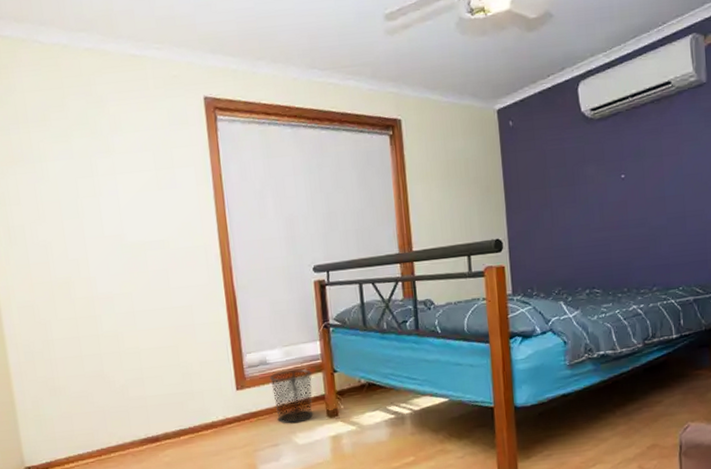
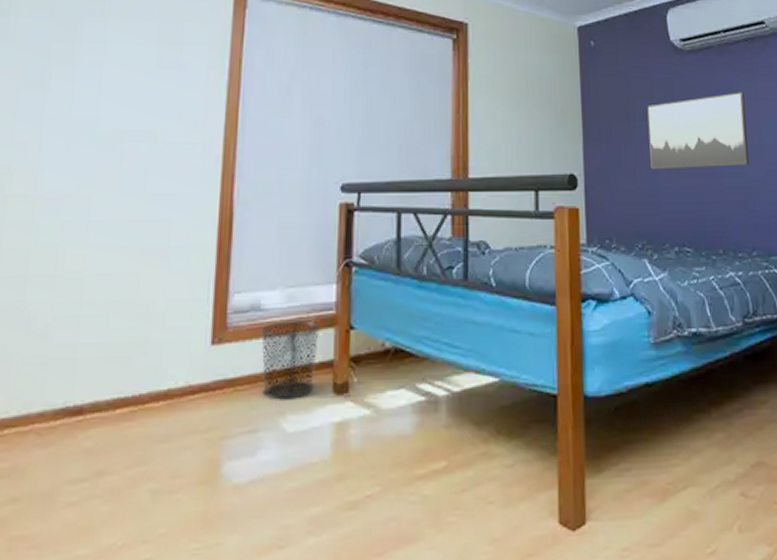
wall art: none [561,151,652,229] -> present [647,92,749,170]

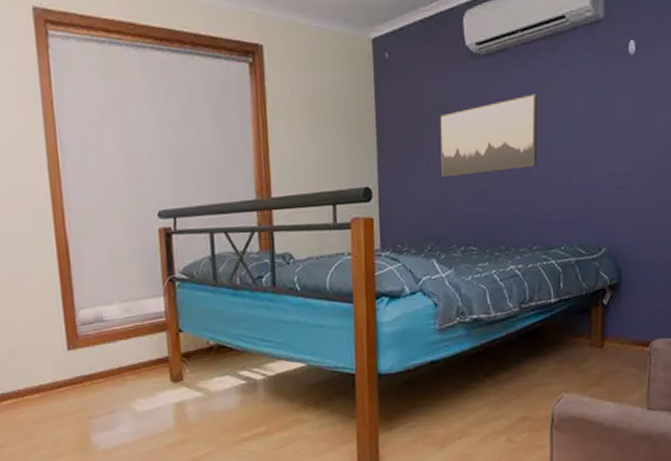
waste bin: present [261,320,321,400] -> none [106,327,155,389]

